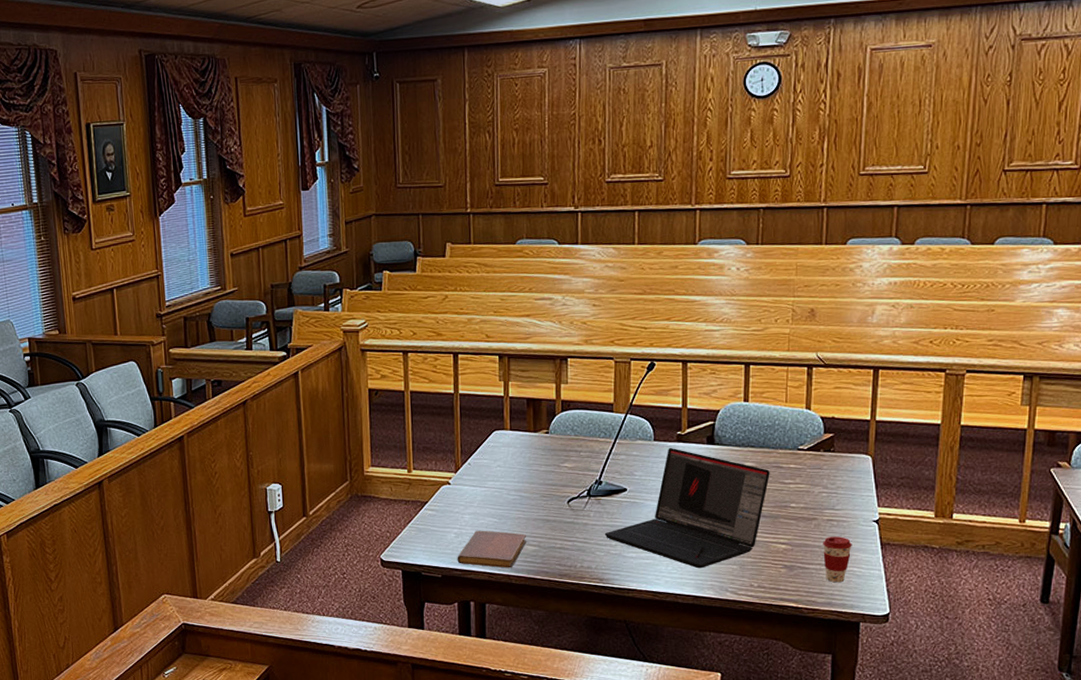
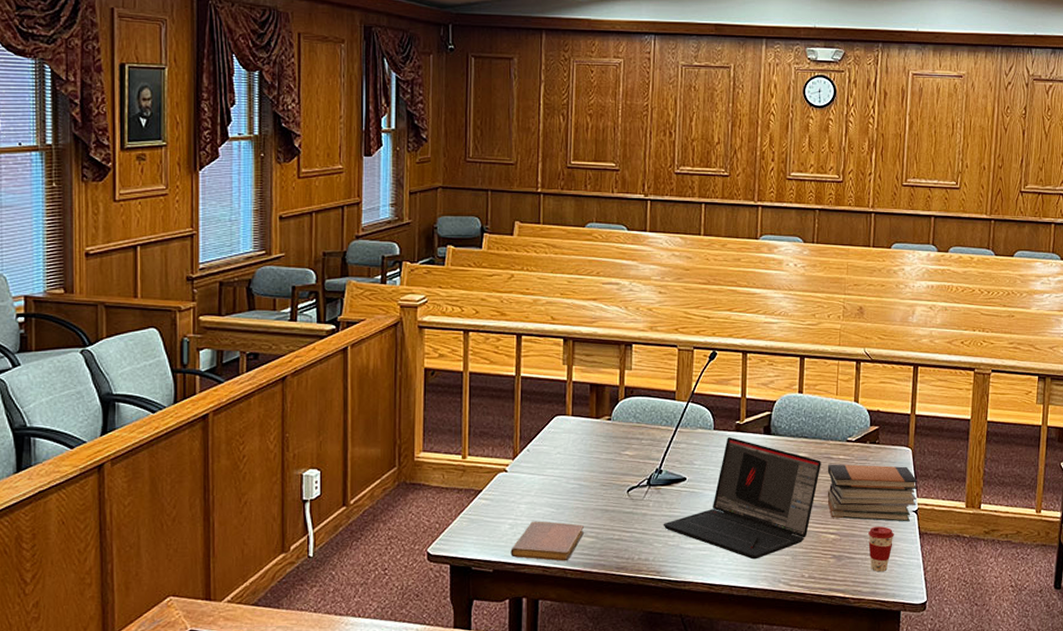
book stack: none [776,473,879,532] -> present [827,464,918,522]

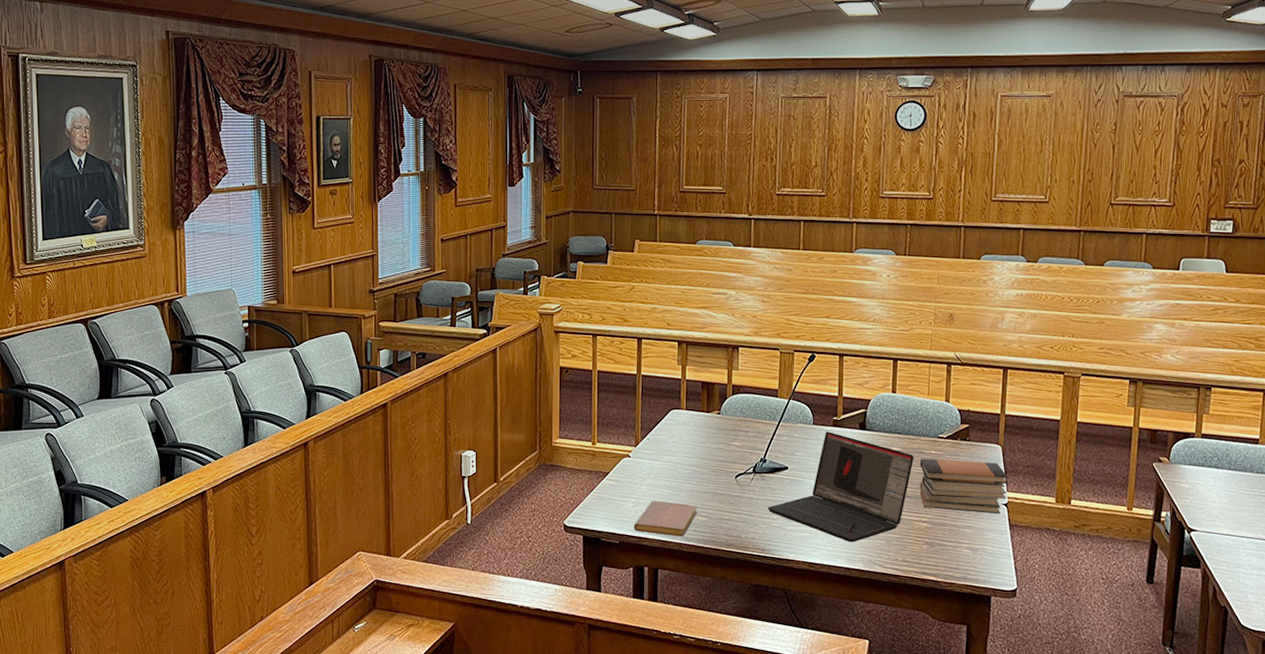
coffee cup: present [868,526,894,572] -> none [959,517,985,560]

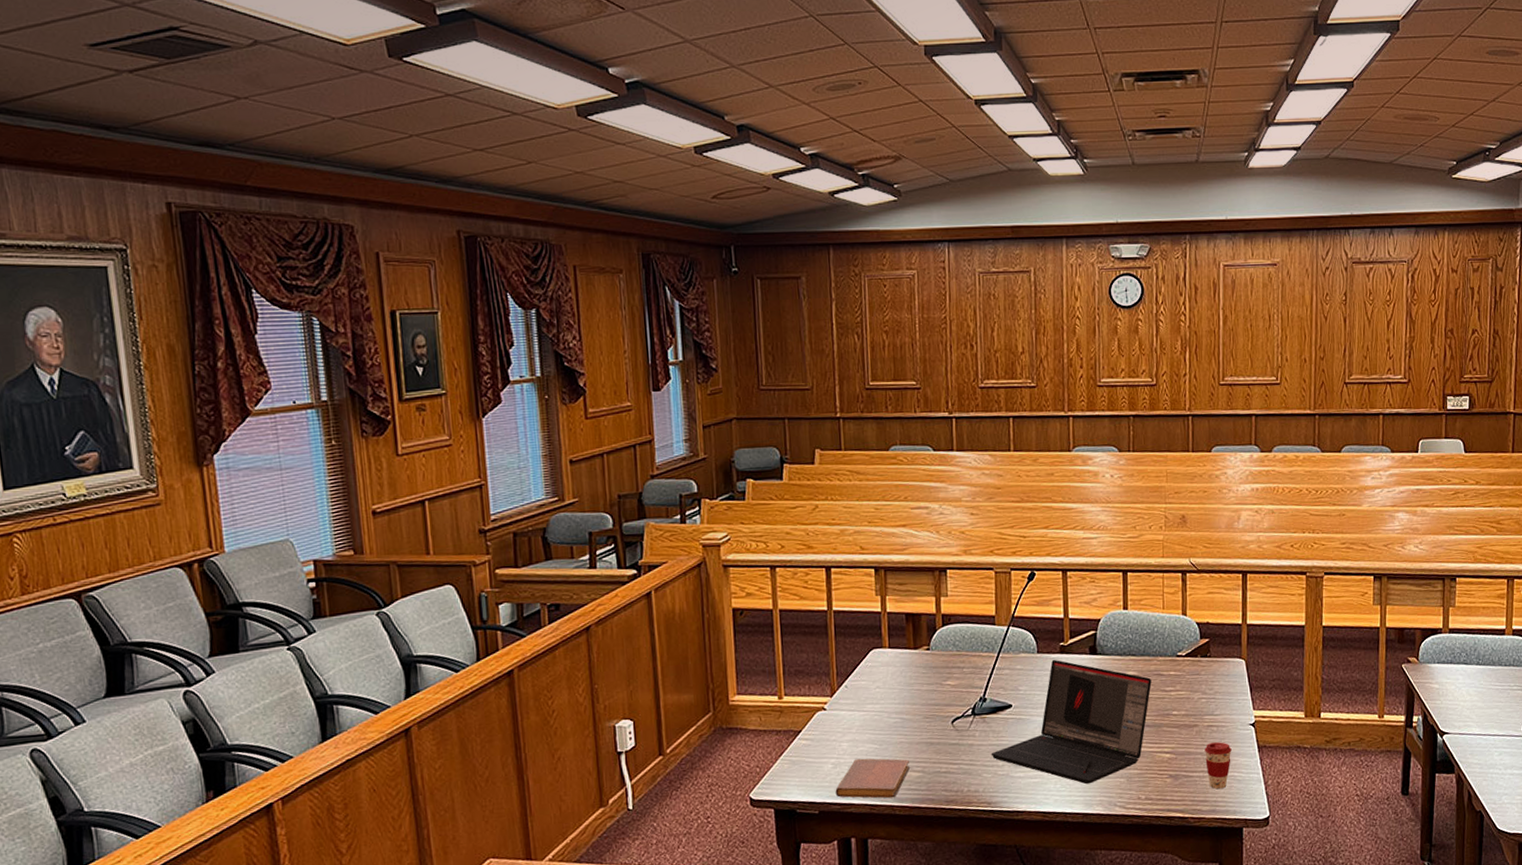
book stack: present [919,458,1008,514] -> none [1158,678,1254,737]
coffee cup: none [959,517,985,560] -> present [1205,742,1232,790]

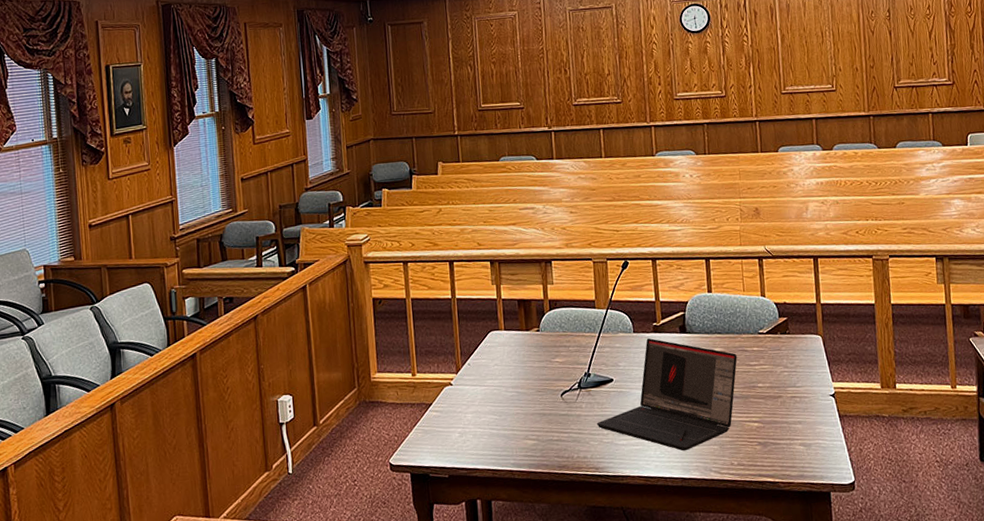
notebook: present [835,758,910,799] -> none [462,428,526,464]
coffee cup: present [1205,742,1232,790] -> none [790,412,815,456]

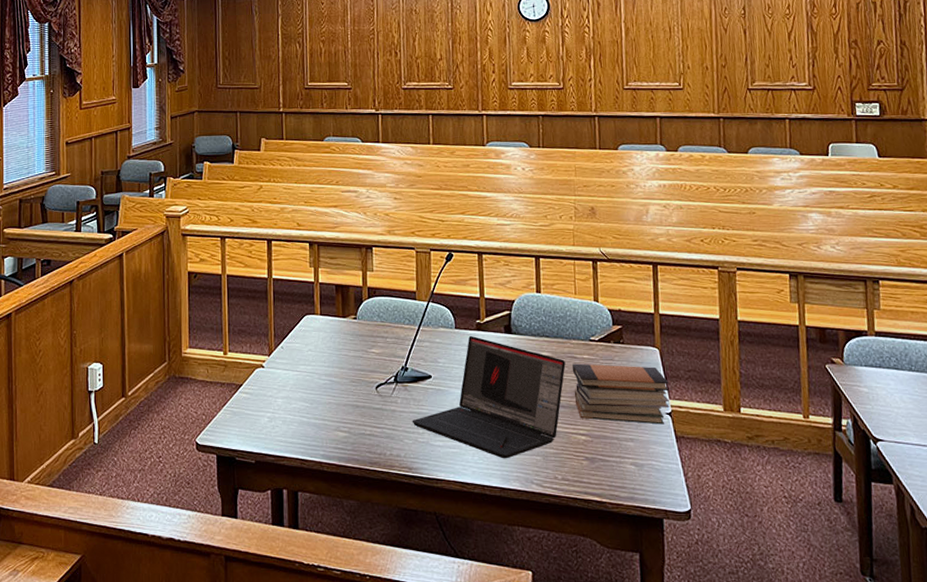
book stack: none [743,353,833,407] -> present [572,363,670,425]

